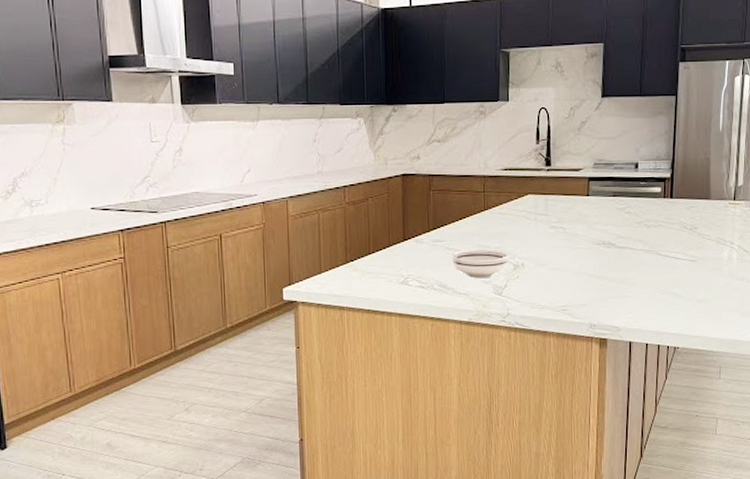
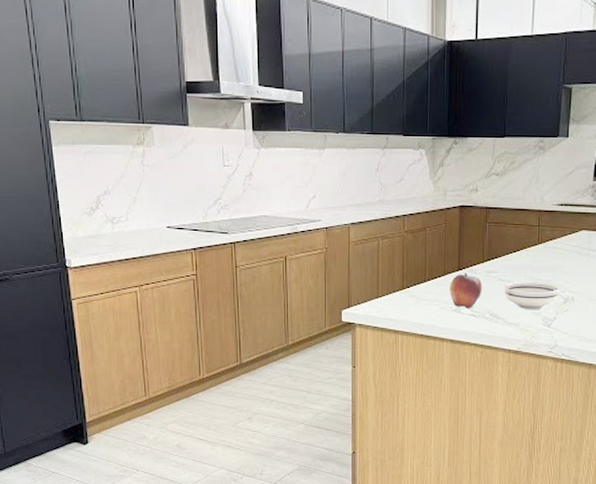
fruit: none [396,243,430,280] -> present [450,273,483,308]

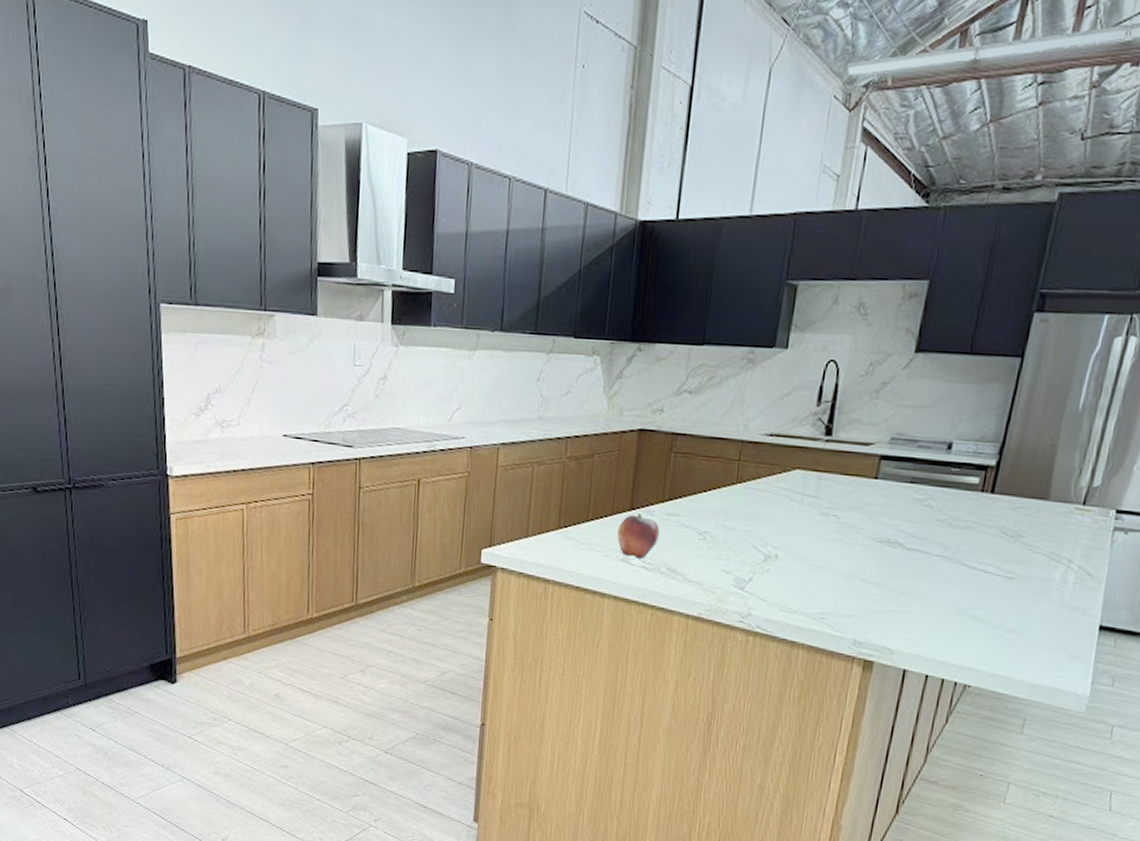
bowl: present [503,282,560,310] -> none [686,529,760,567]

